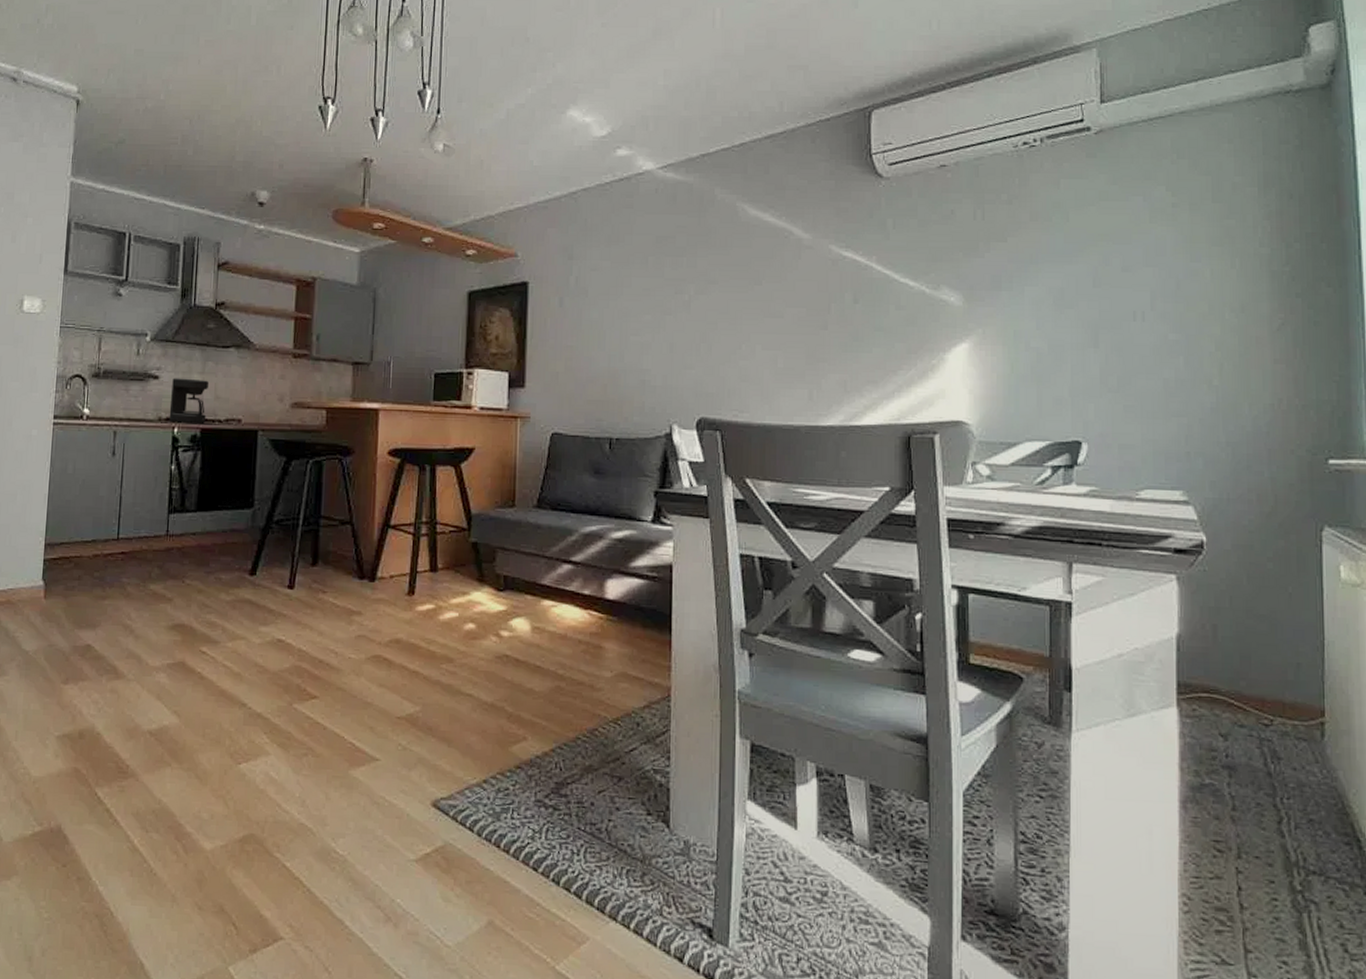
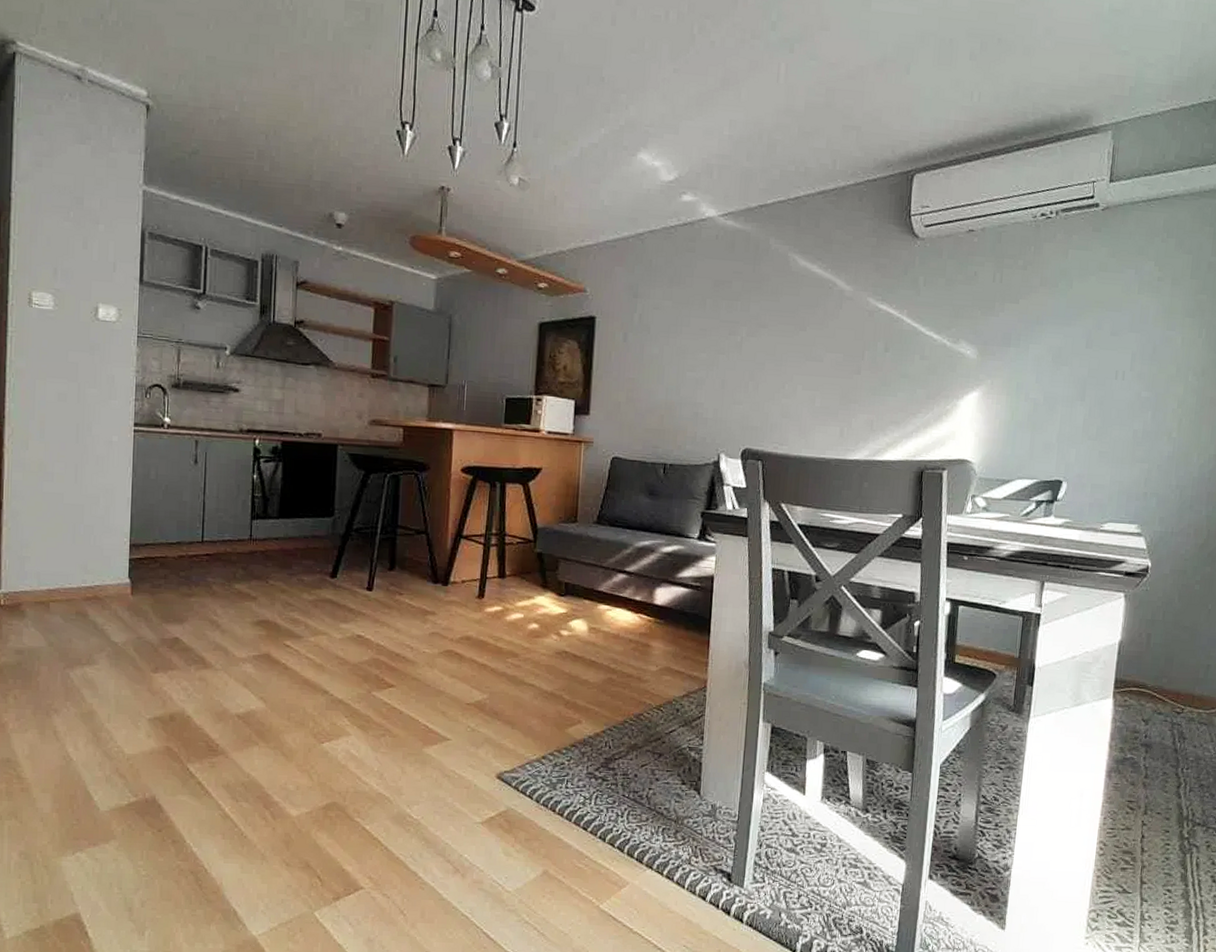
coffee maker: present [169,378,208,425] -> none [250,391,289,437]

